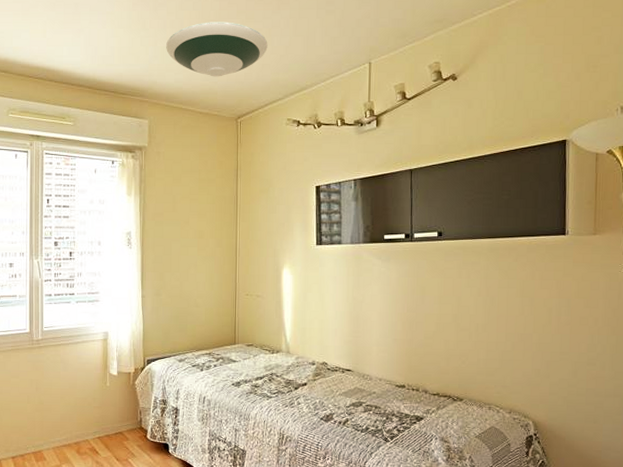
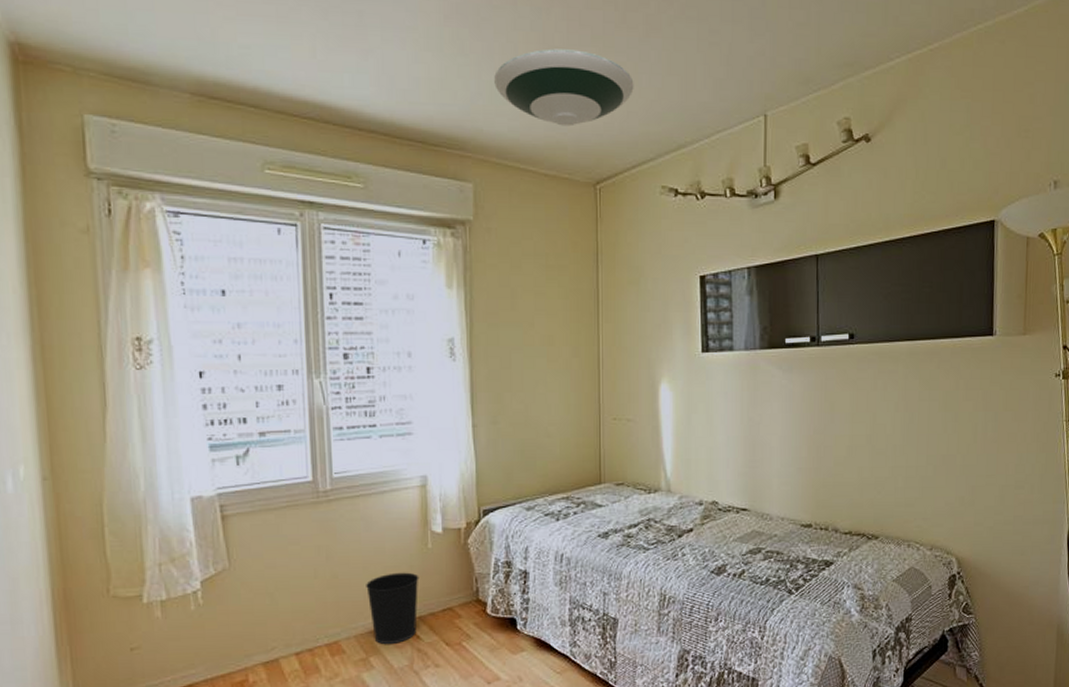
wastebasket: none [62,403,100,456] -> present [366,572,419,644]

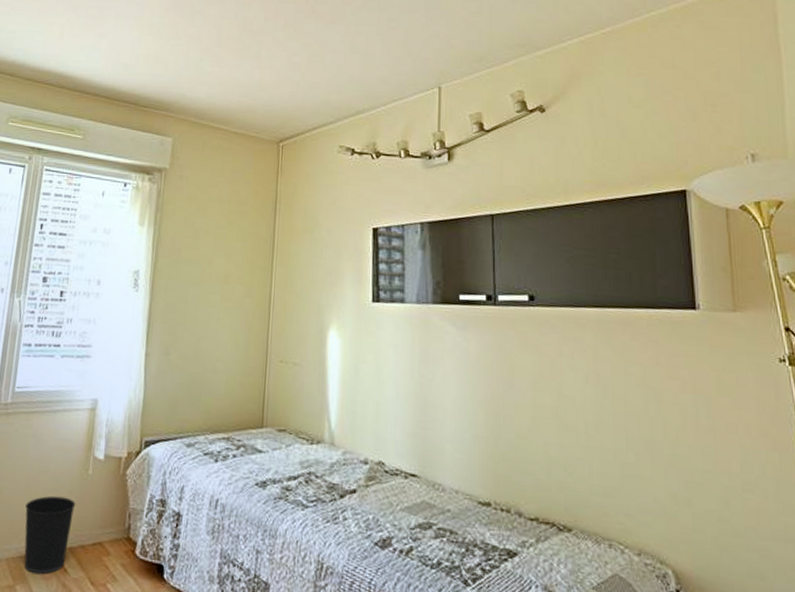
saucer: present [494,49,634,127] -> none [199,33,319,94]

